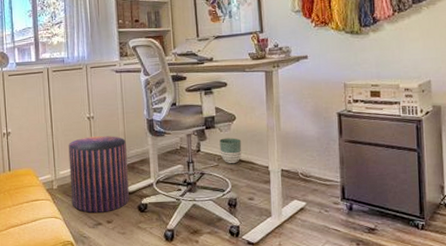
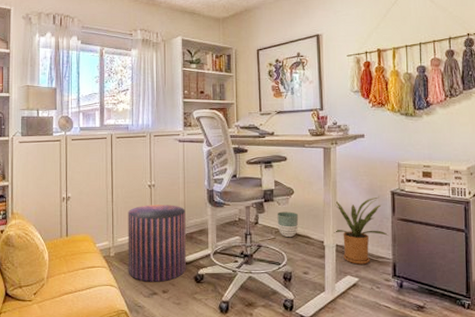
house plant: none [278,119,336,189] -> present [334,196,388,265]

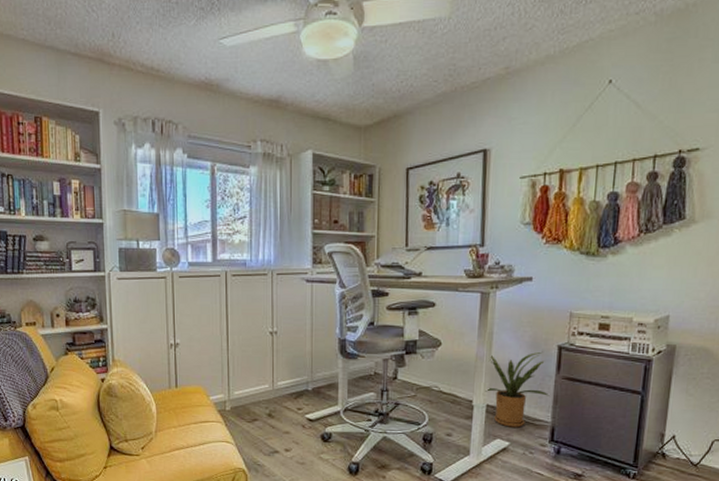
stool: present [128,205,186,282] -> none [245,354,313,440]
planter: present [277,211,299,238] -> none [419,366,445,396]

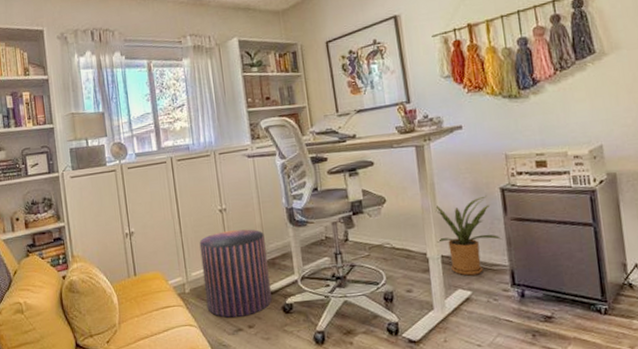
stool: none [245,354,313,440] -> present [199,229,272,318]

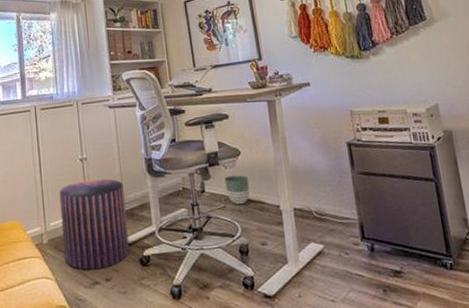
planter: none [369,223,395,253] -> present [224,175,250,205]
house plant: present [435,195,502,276] -> none [287,149,350,229]

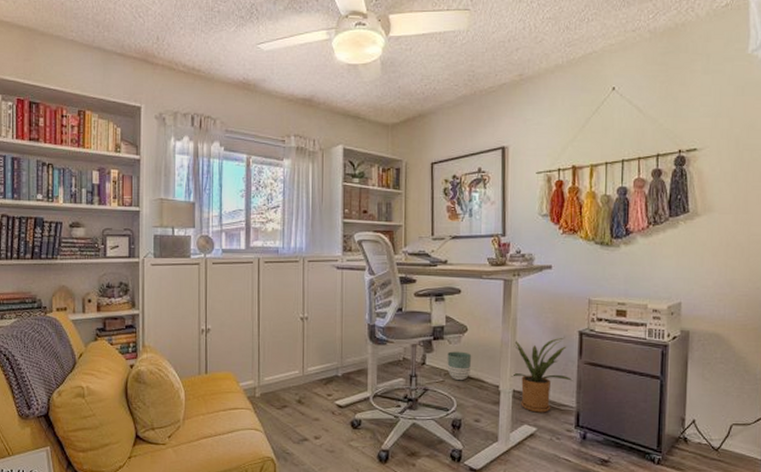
stool: present [59,179,130,270] -> none [275,340,343,427]
house plant: none [287,149,350,229] -> present [511,337,573,413]

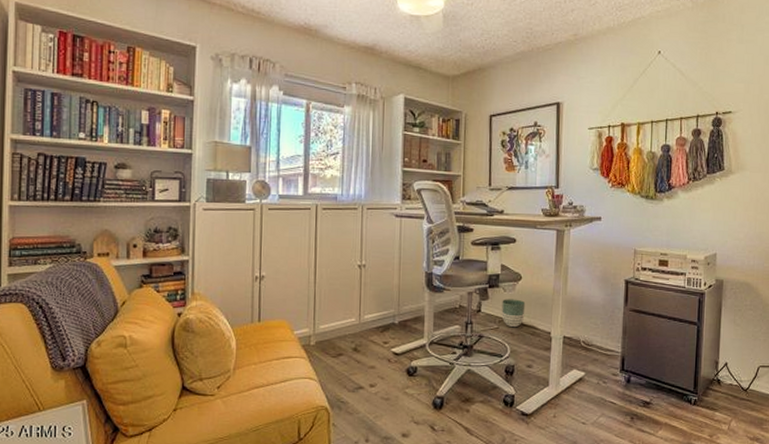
house plant: present [511,337,573,413] -> none [562,285,619,358]

